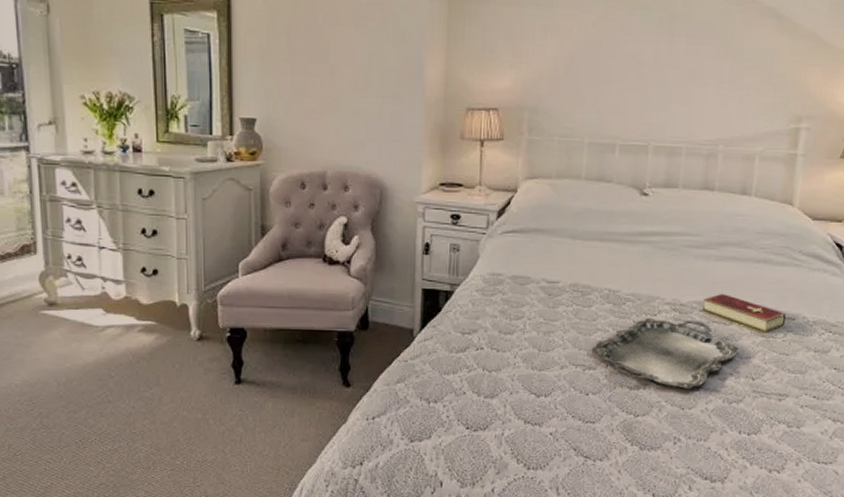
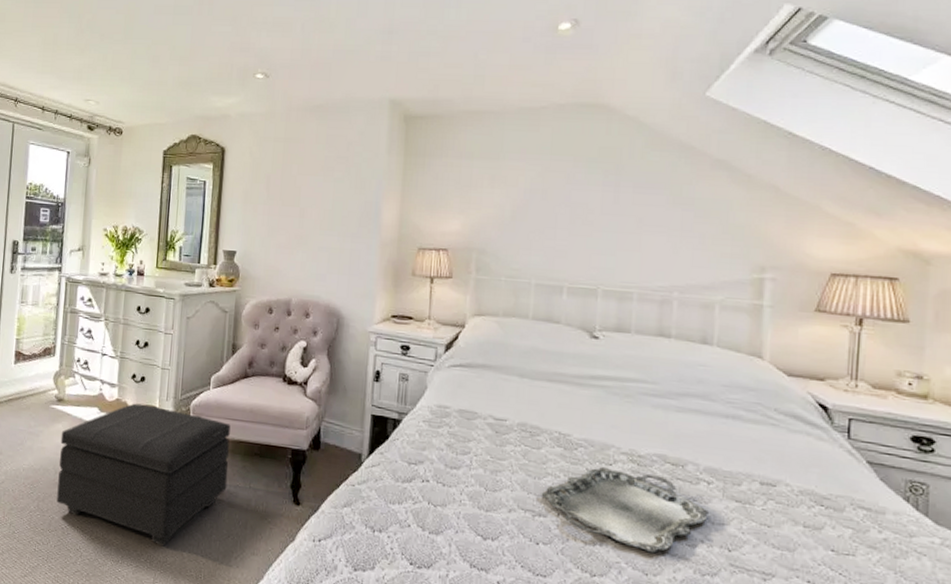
footstool: none [59,299,268,446] -> present [56,403,231,547]
hardcover book: present [703,293,787,333] -> none [664,447,765,499]

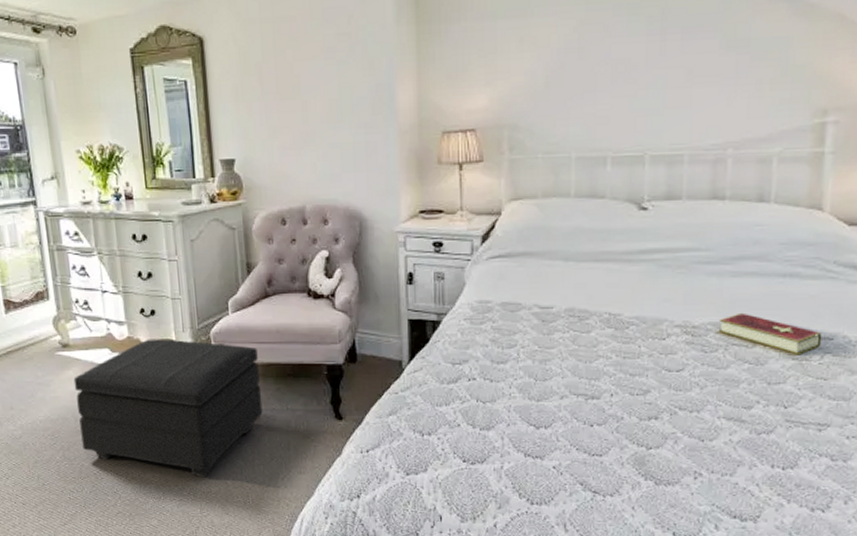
serving tray: present [541,467,708,554] -> none [593,343,765,420]
hardcover book: none [664,447,765,499] -> present [719,312,822,356]

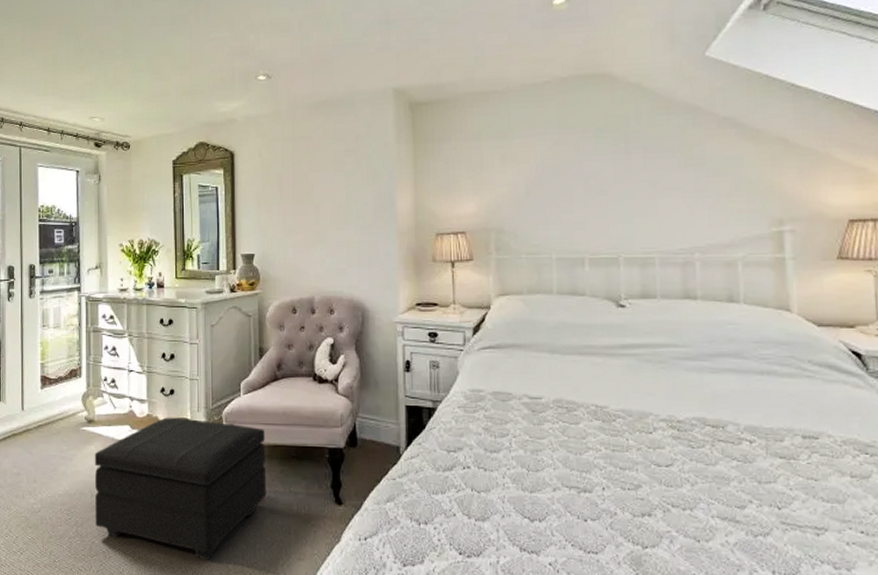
hardcover book: present [719,312,822,356] -> none [704,408,807,454]

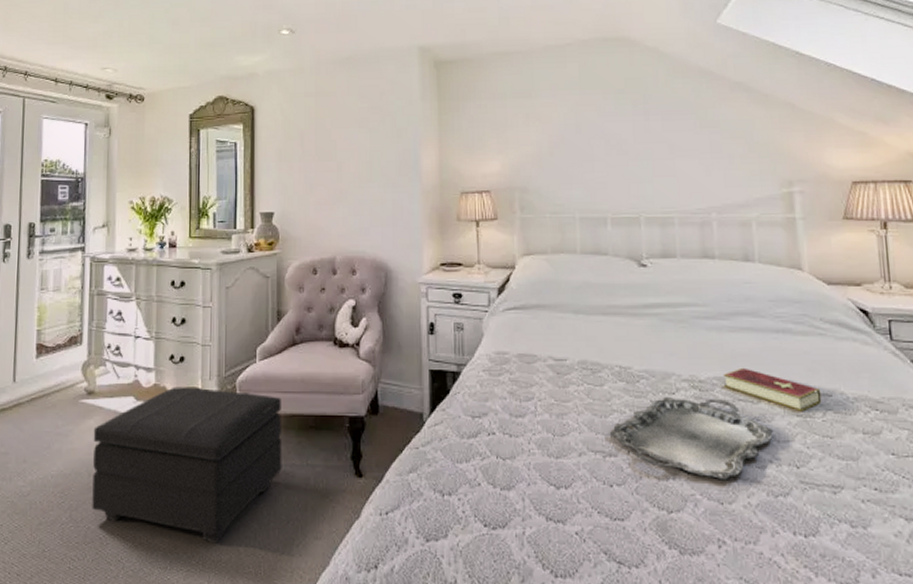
serving tray: none [584,437,754,519] -> present [609,398,773,481]
hardcover book: none [704,408,807,454] -> present [724,367,822,412]

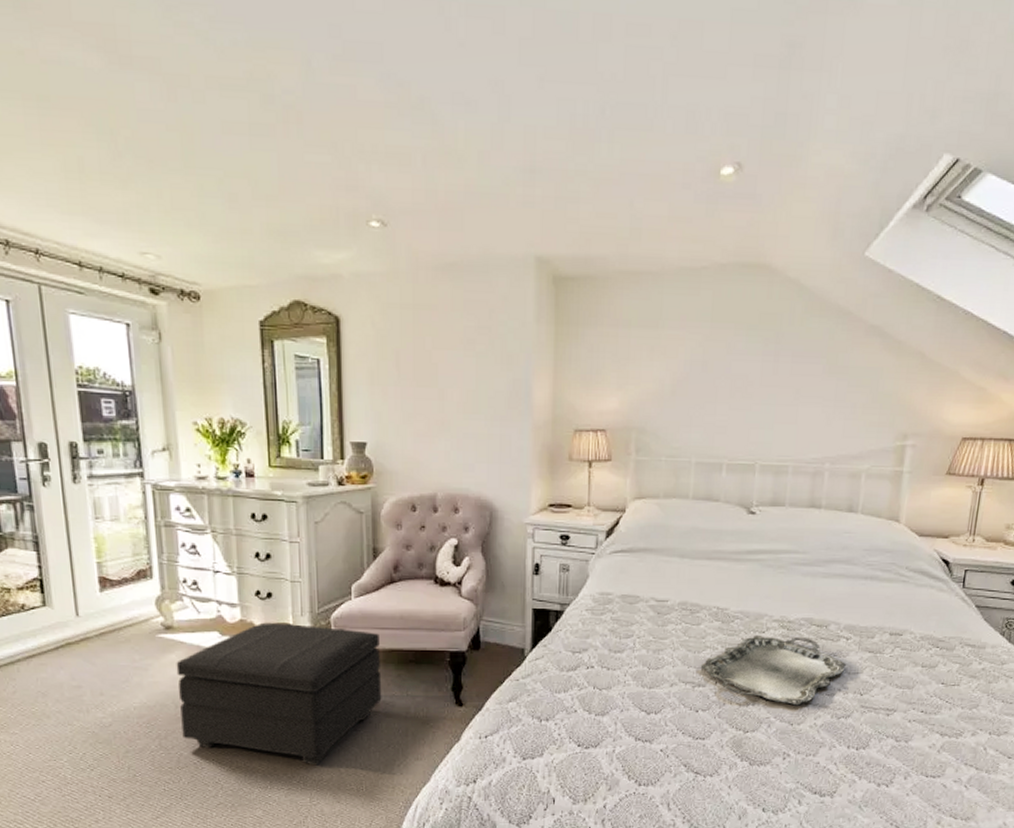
hardcover book: present [724,367,822,412] -> none [811,610,894,649]

